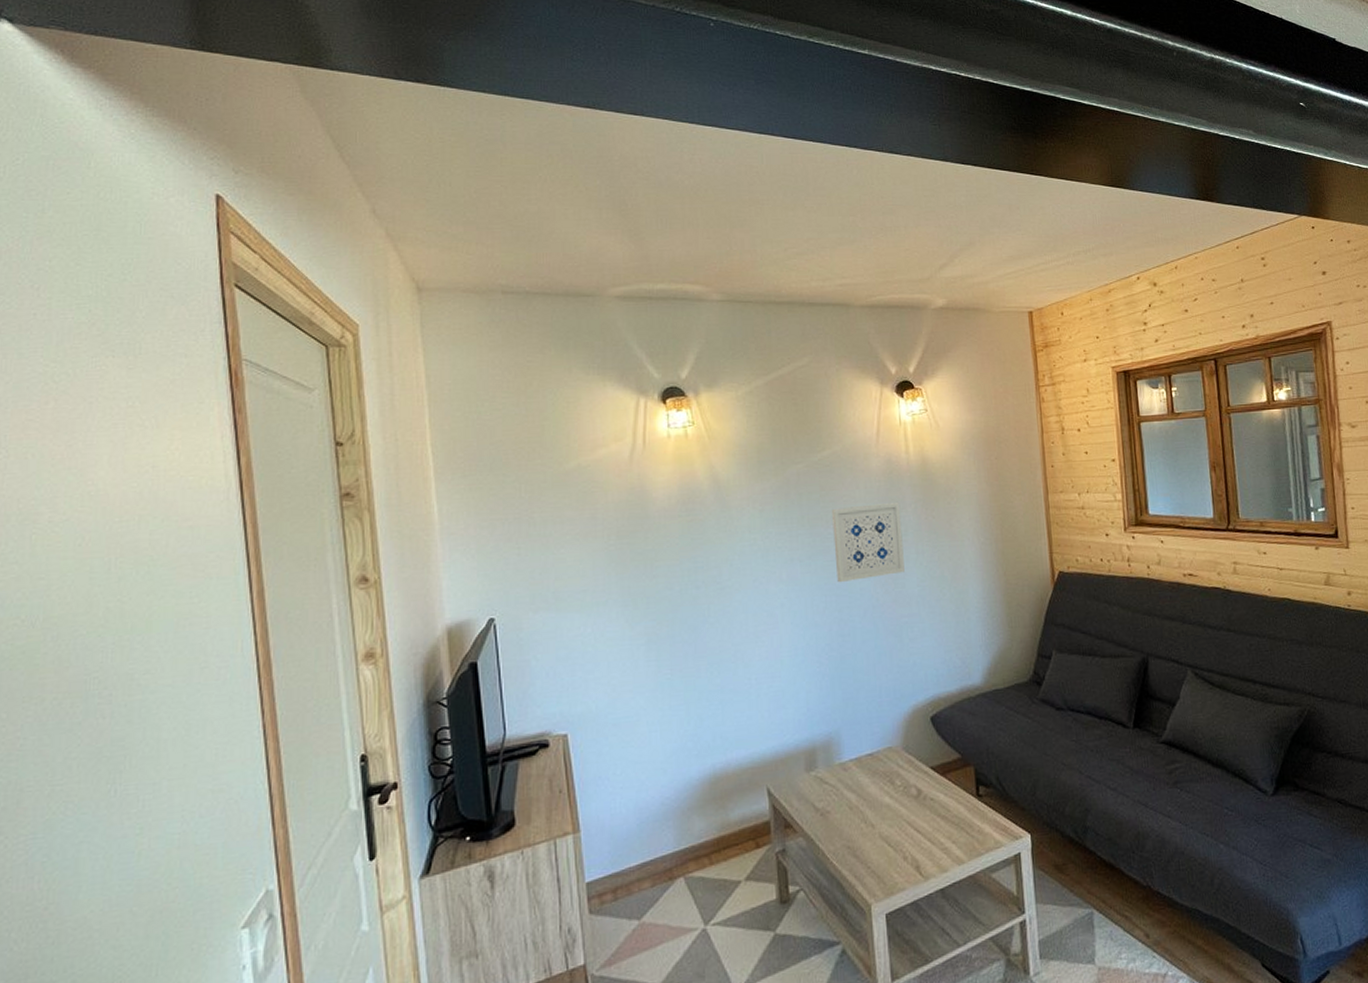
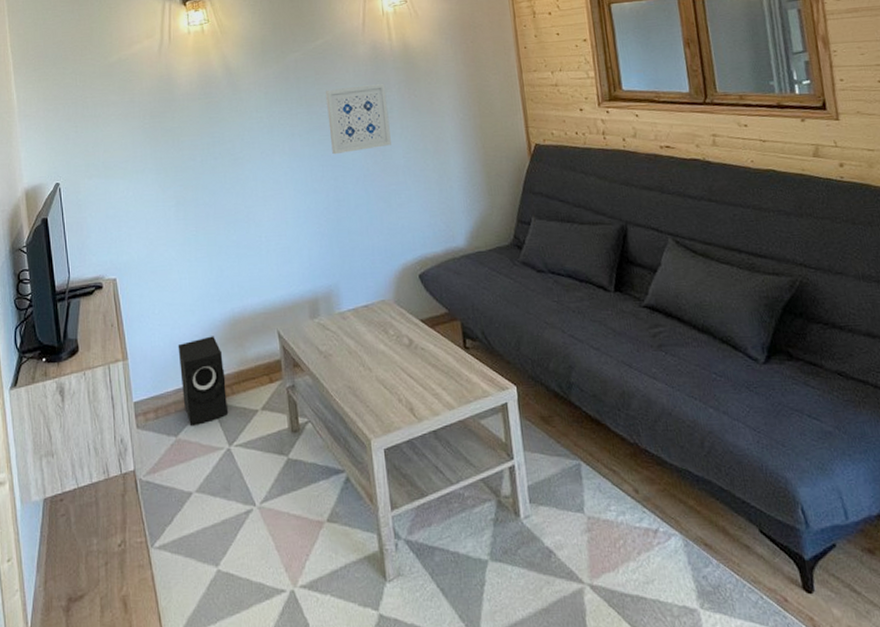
speaker: none [644,797,706,905] -> present [178,336,229,425]

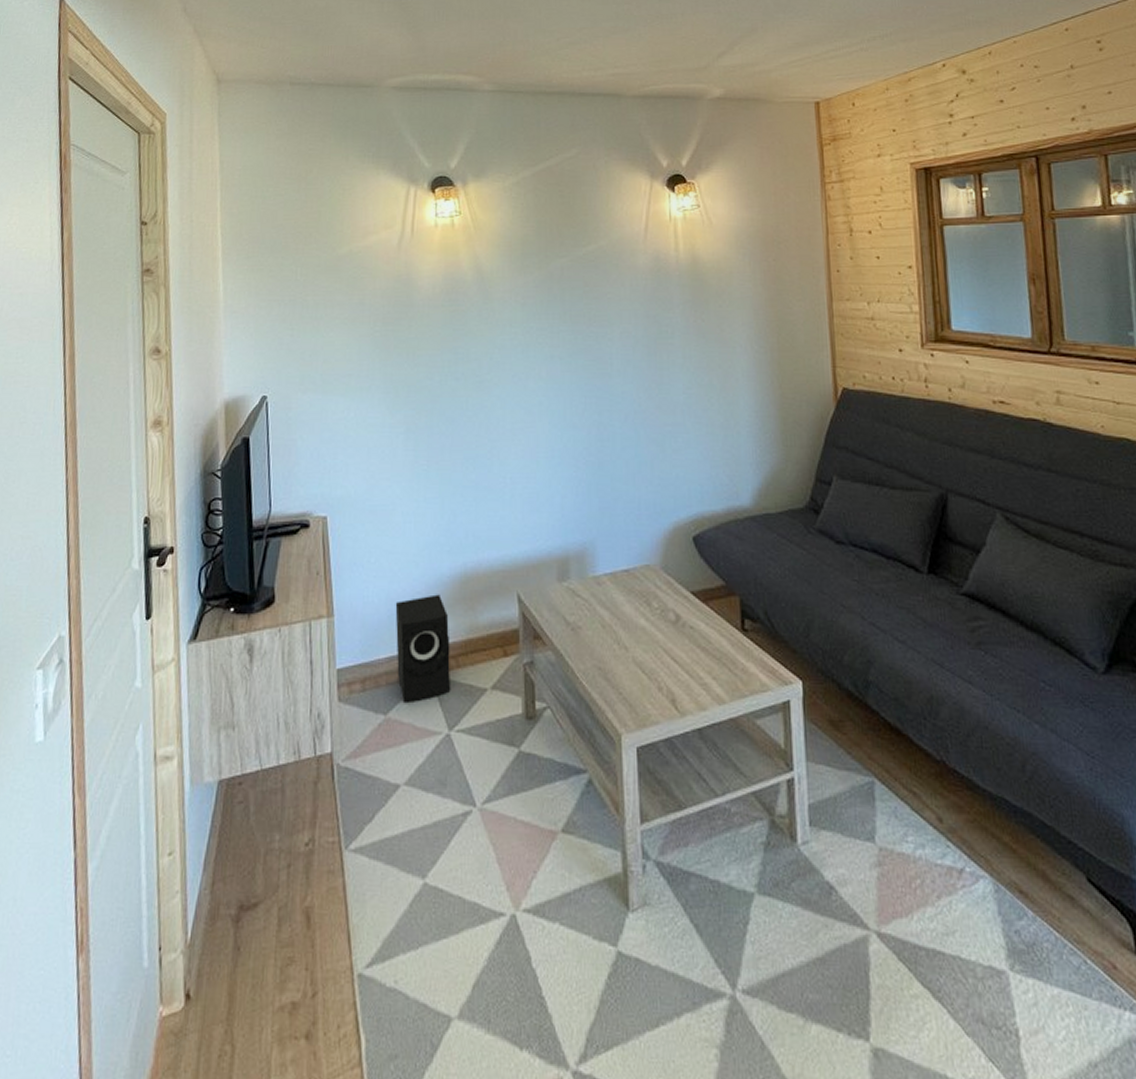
wall art: present [326,83,391,155] -> none [595,301,670,385]

